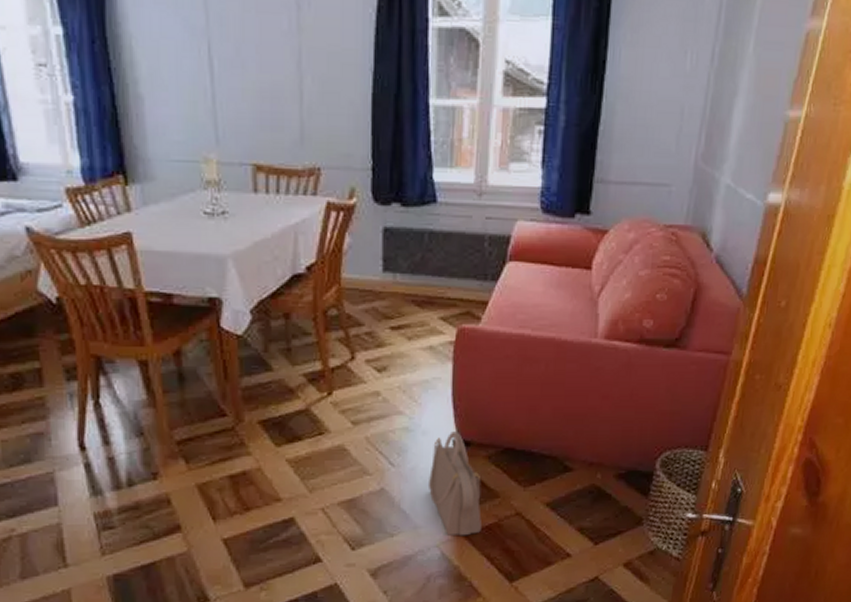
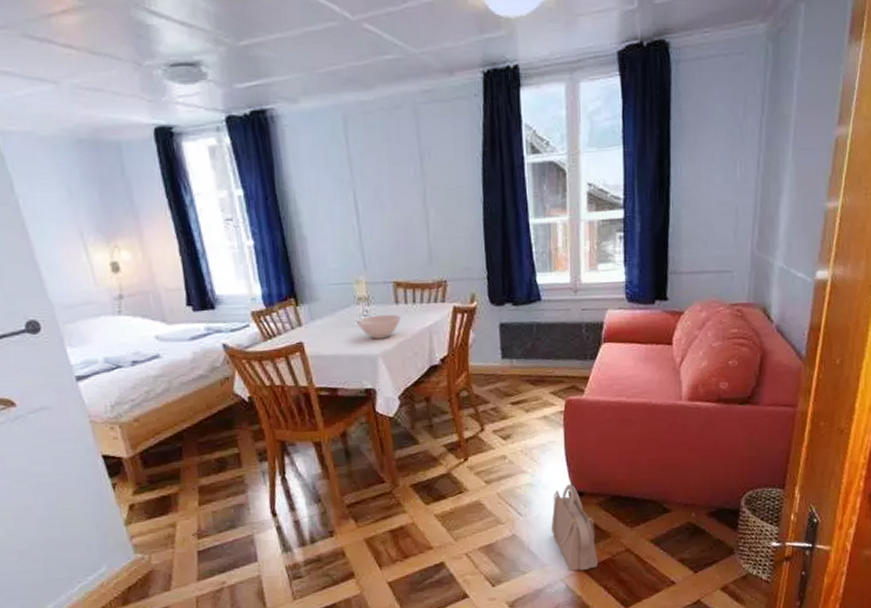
bowl: none [202,204,260,236] -> present [356,314,402,340]

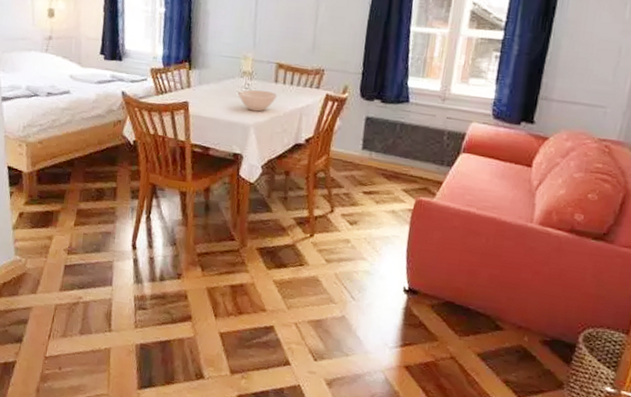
handbag: present [550,484,598,571] -> none [380,280,424,368]

